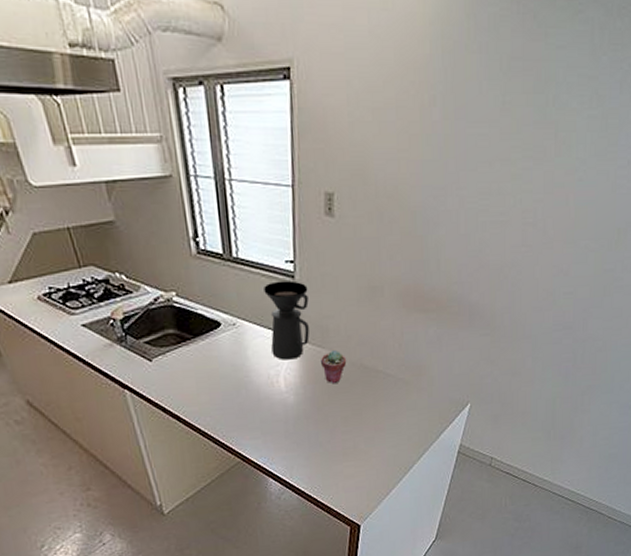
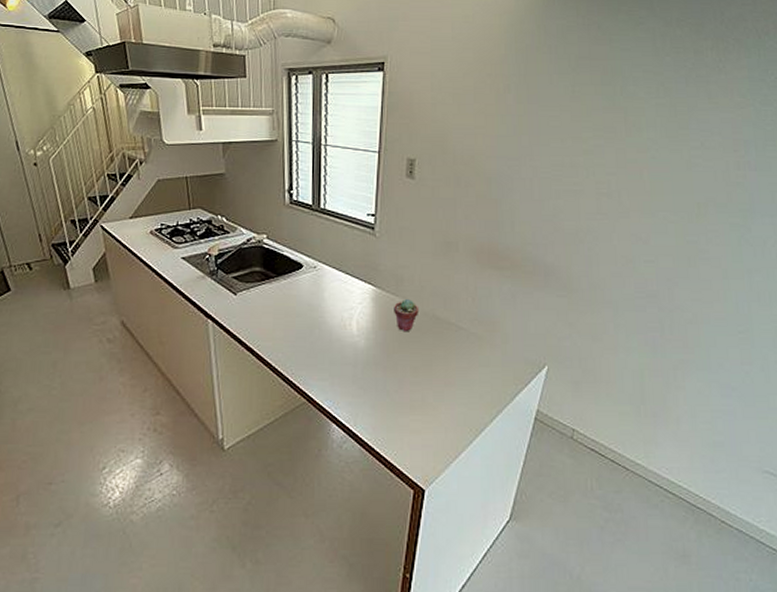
coffee maker: present [264,280,310,360] -> none [345,231,386,305]

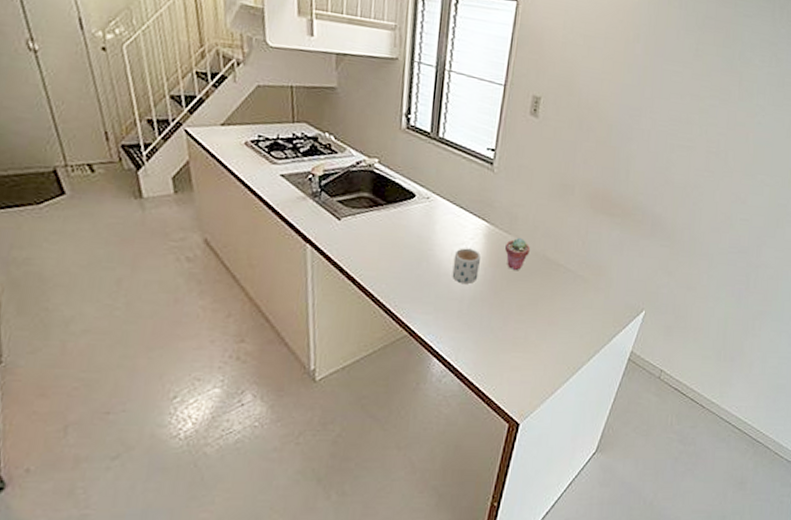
mug: none [344,313,370,348] -> present [452,248,480,284]

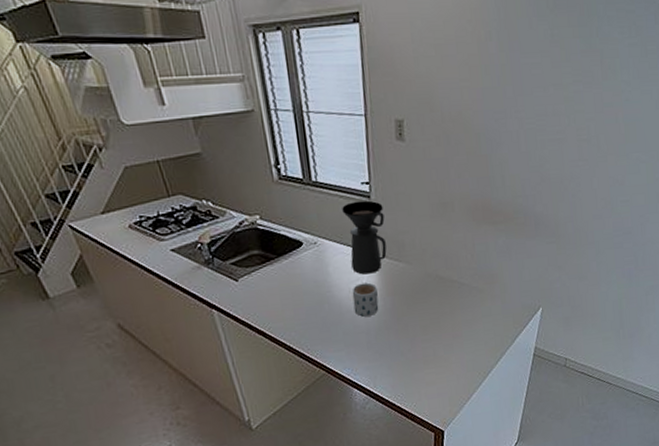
coffee maker: none [459,165,504,241] -> present [342,200,387,275]
potted succulent: present [505,237,531,270] -> none [398,262,423,294]

